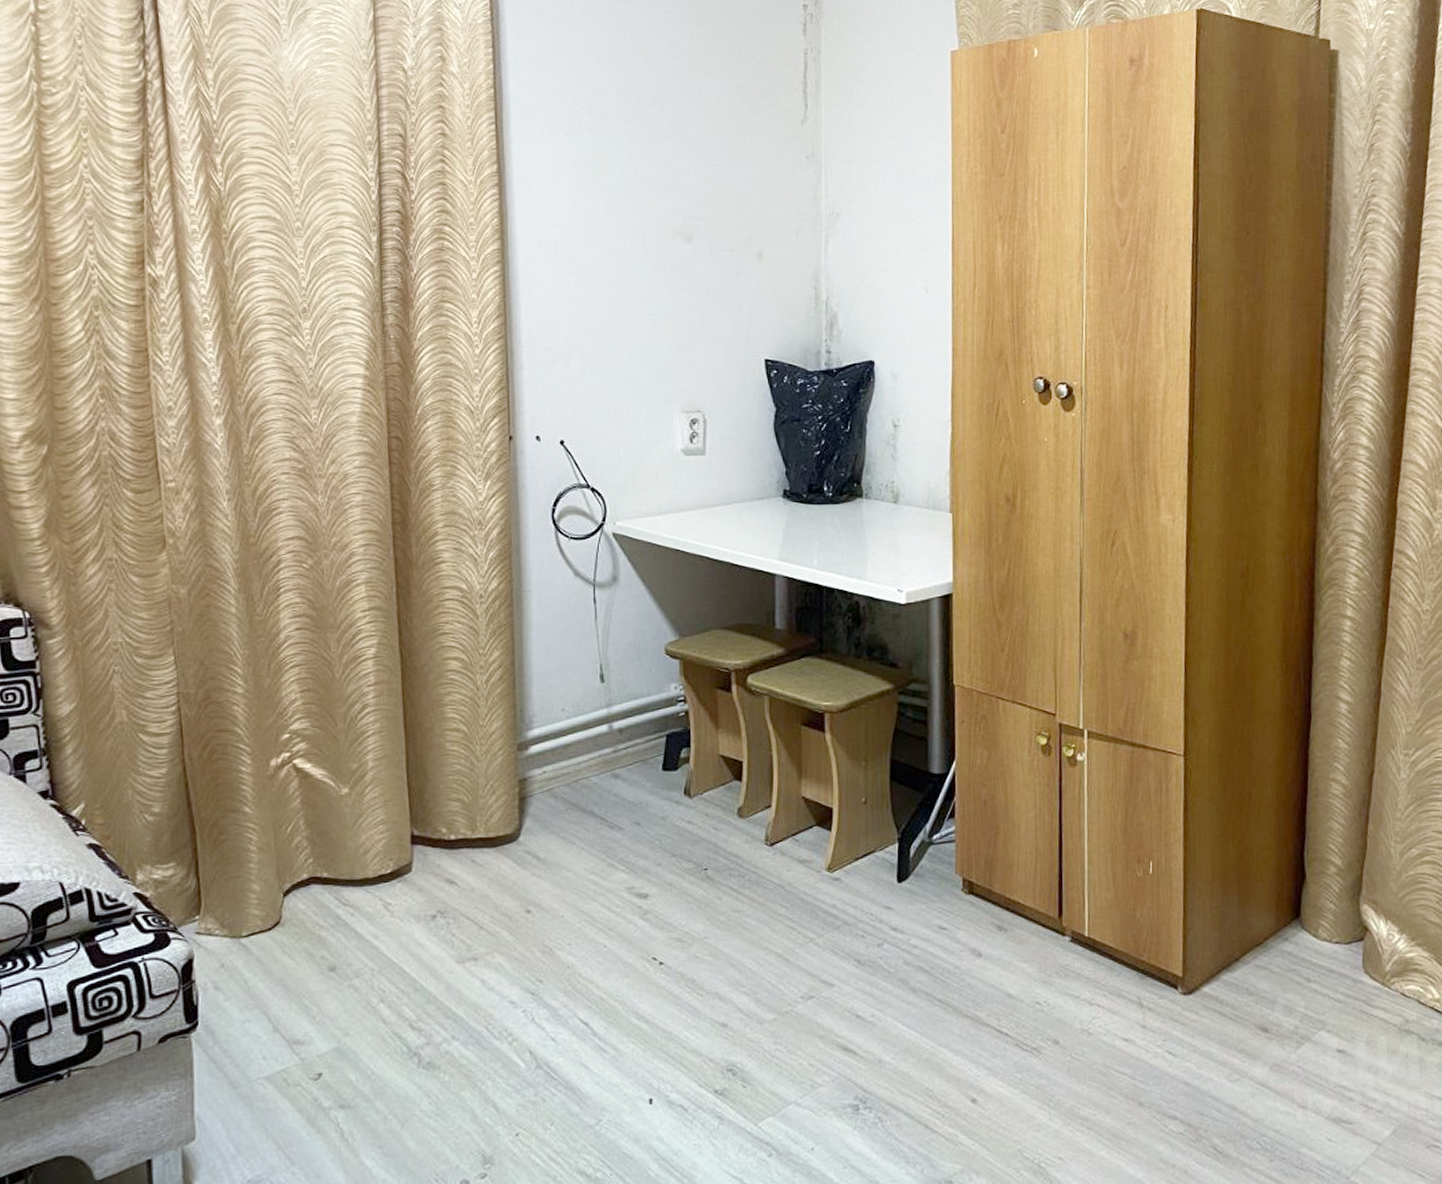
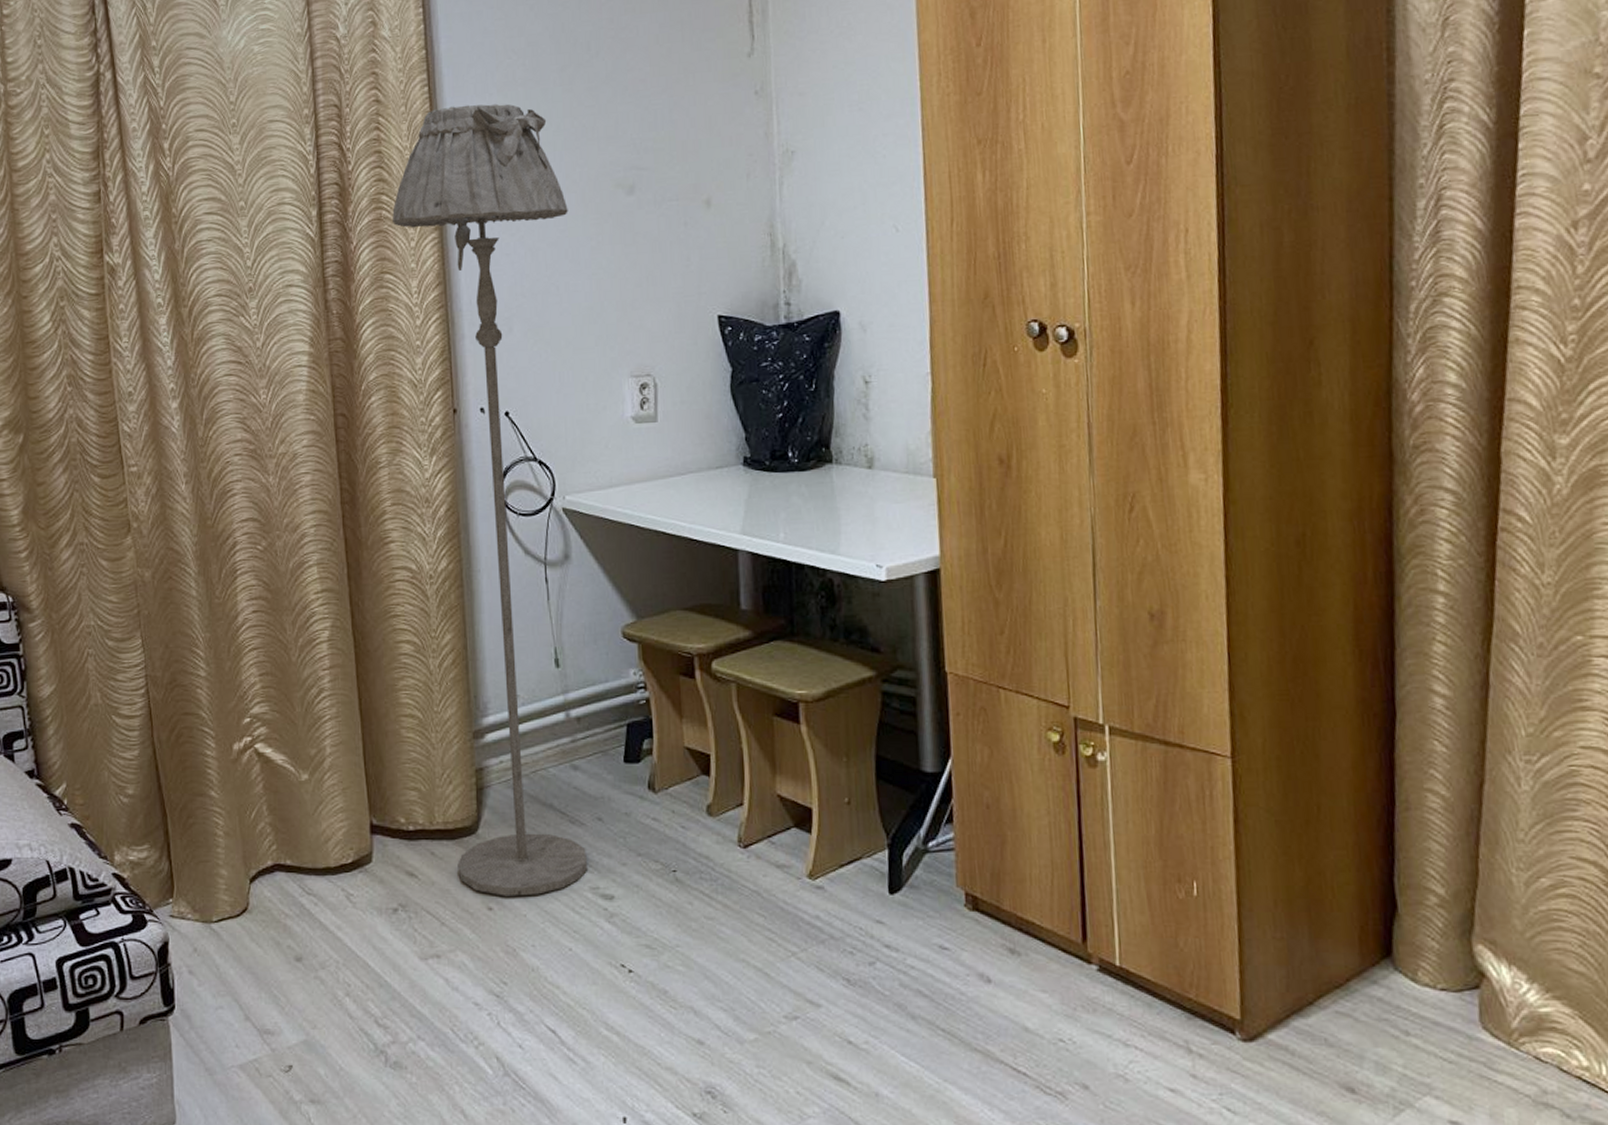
floor lamp: none [455,145,628,899] -> present [392,103,587,896]

